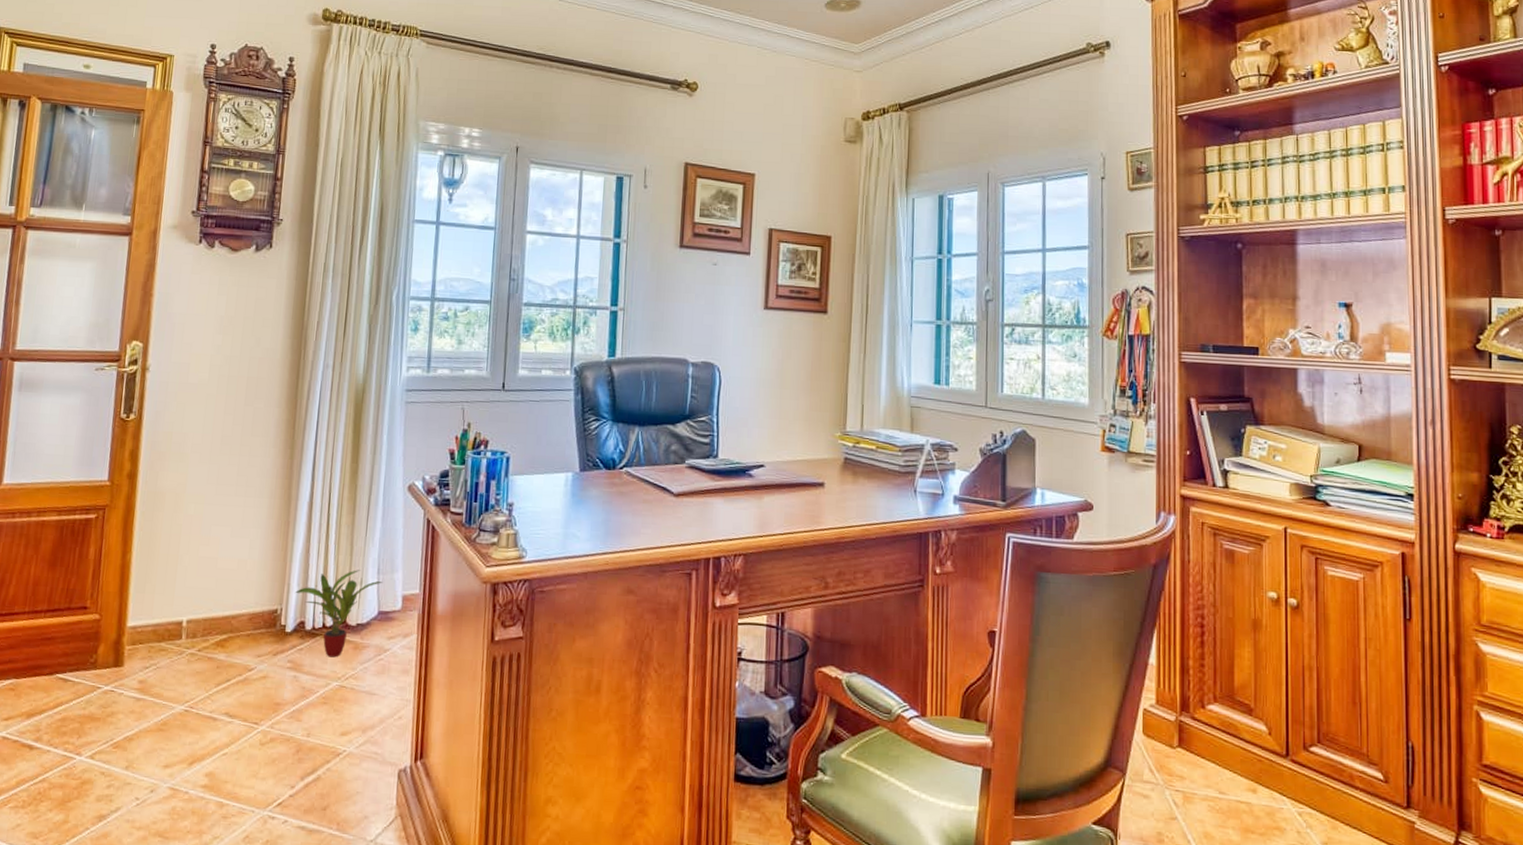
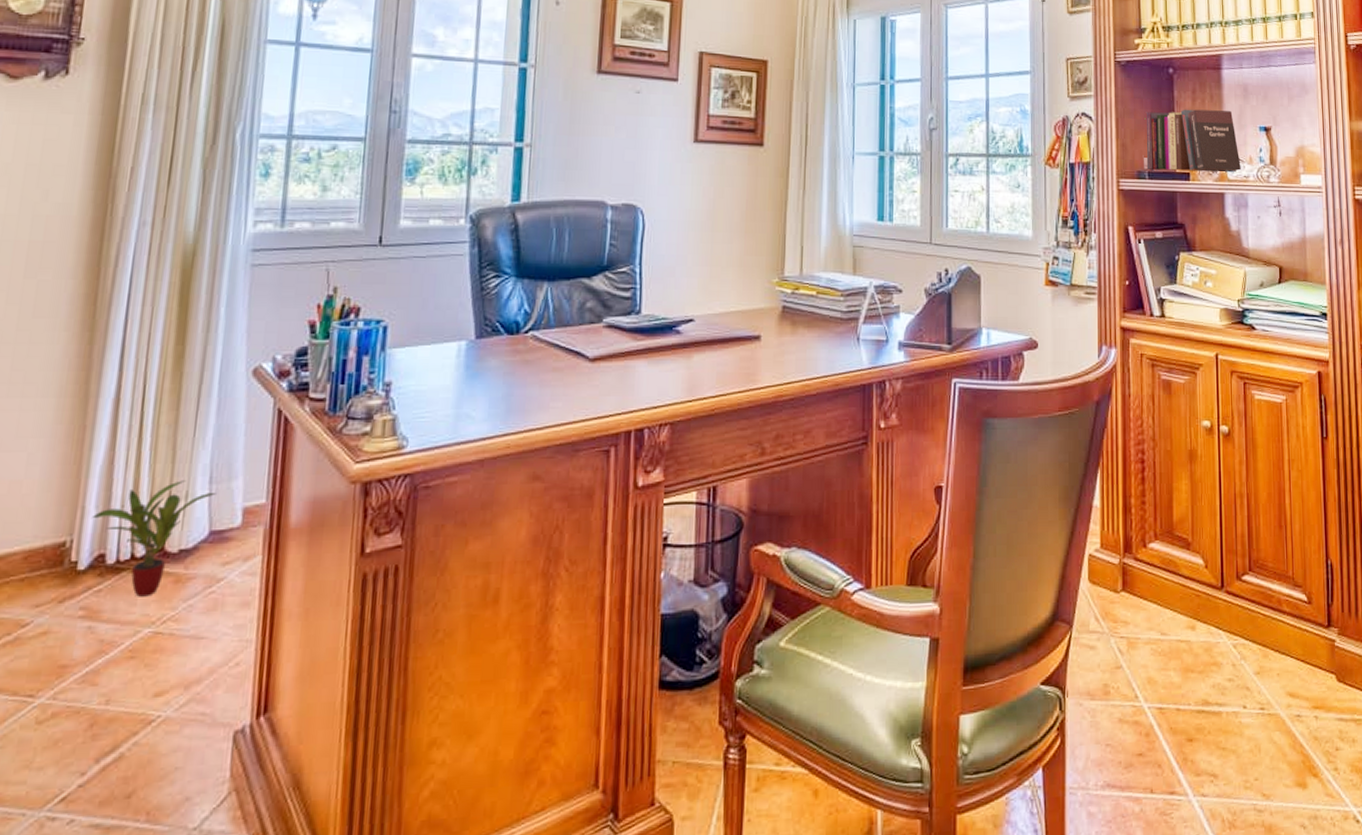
books: none [1208,284,1317,348] -> present [1144,109,1241,172]

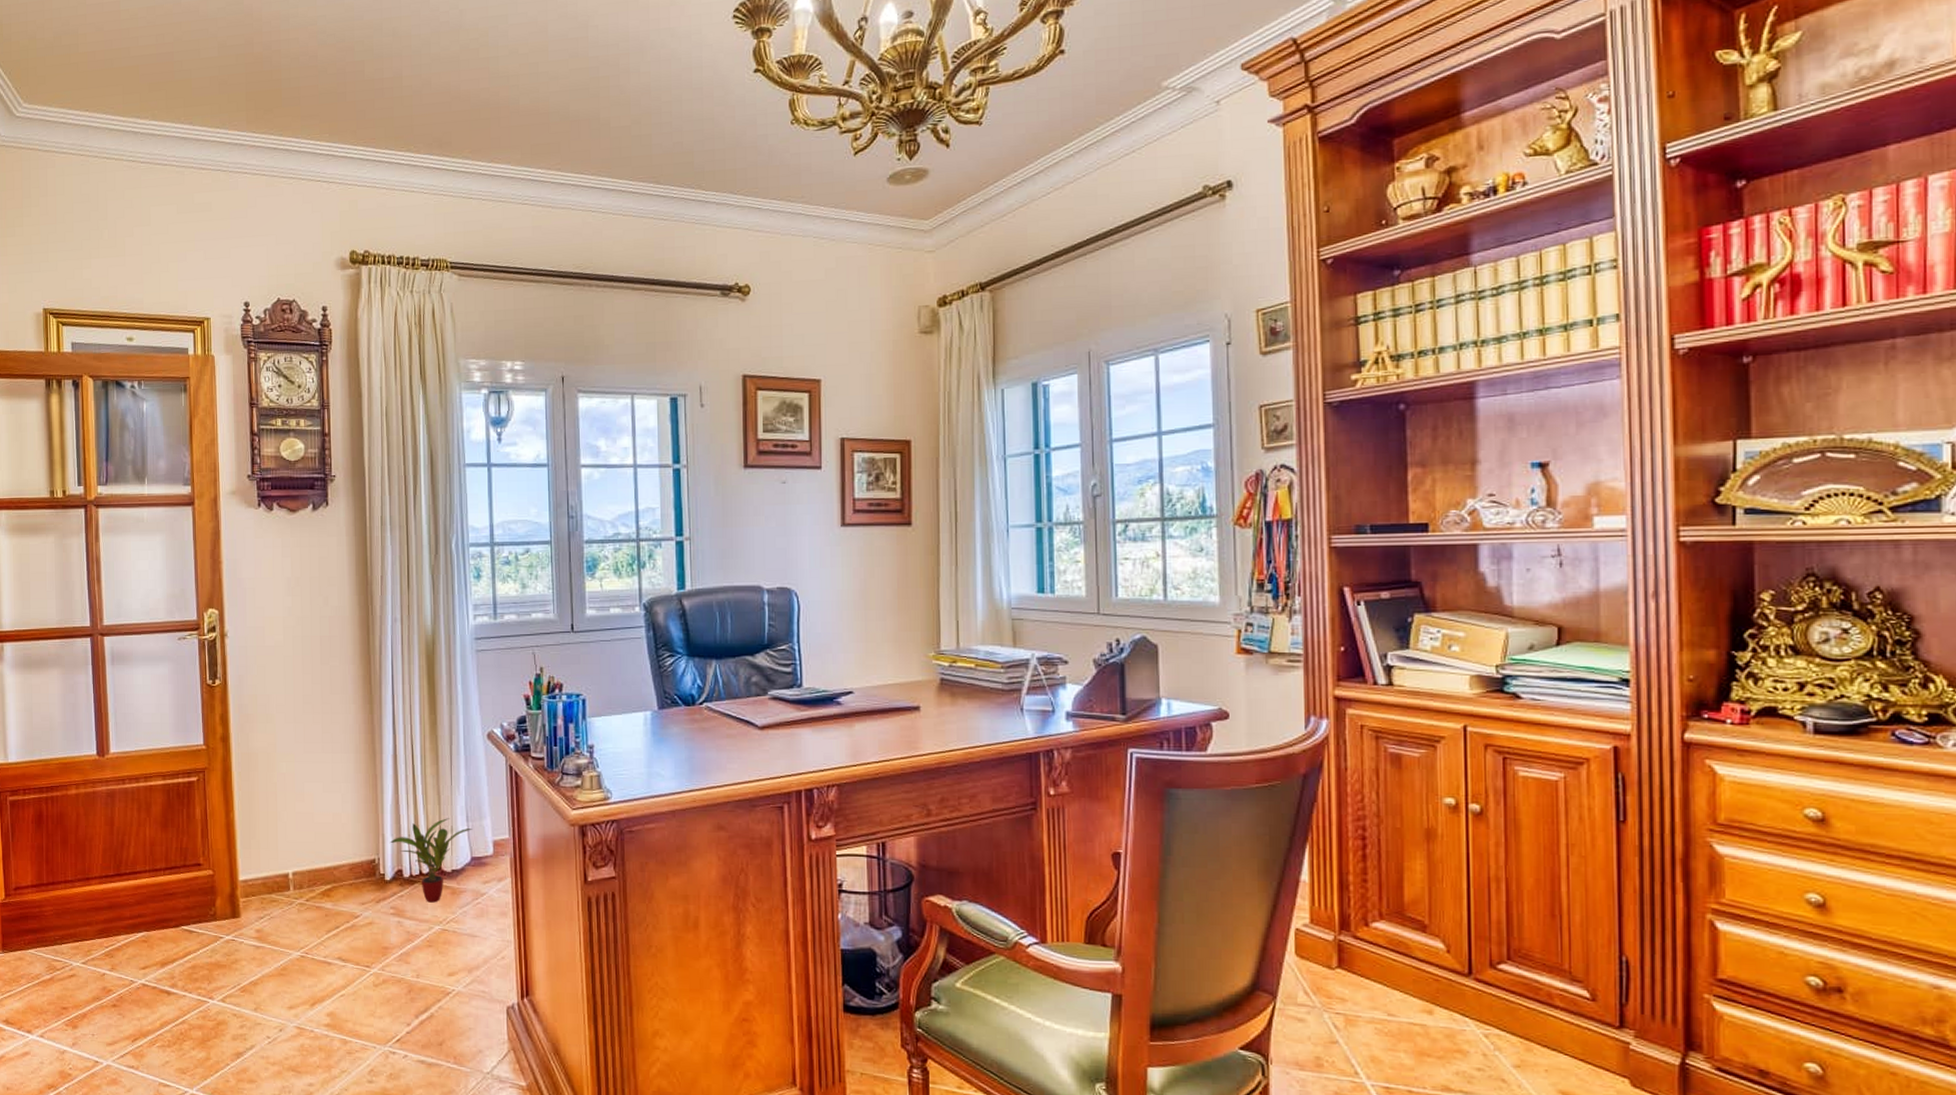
books: present [1144,109,1241,172] -> none [1364,447,1503,523]

